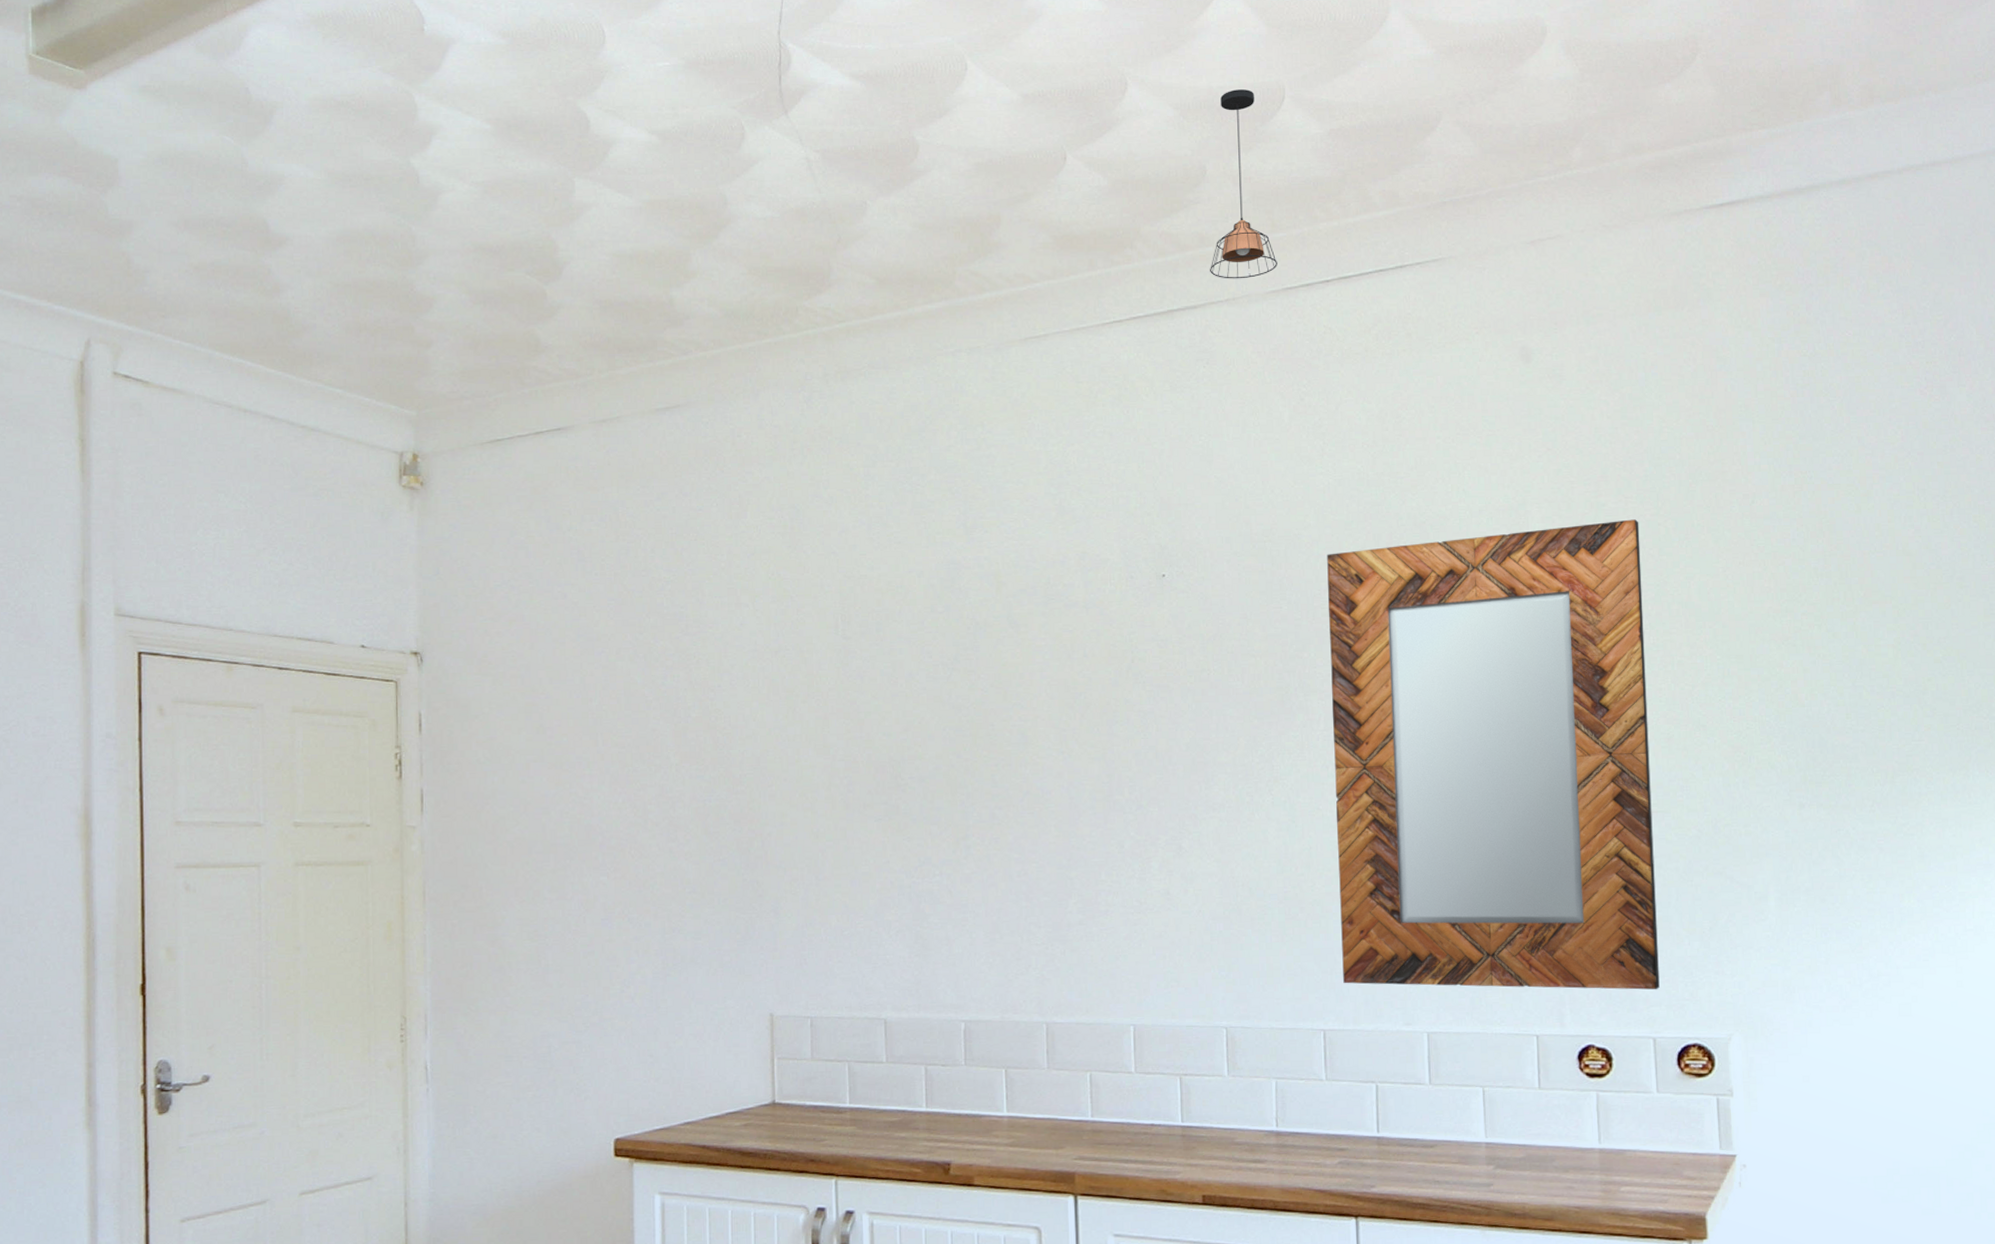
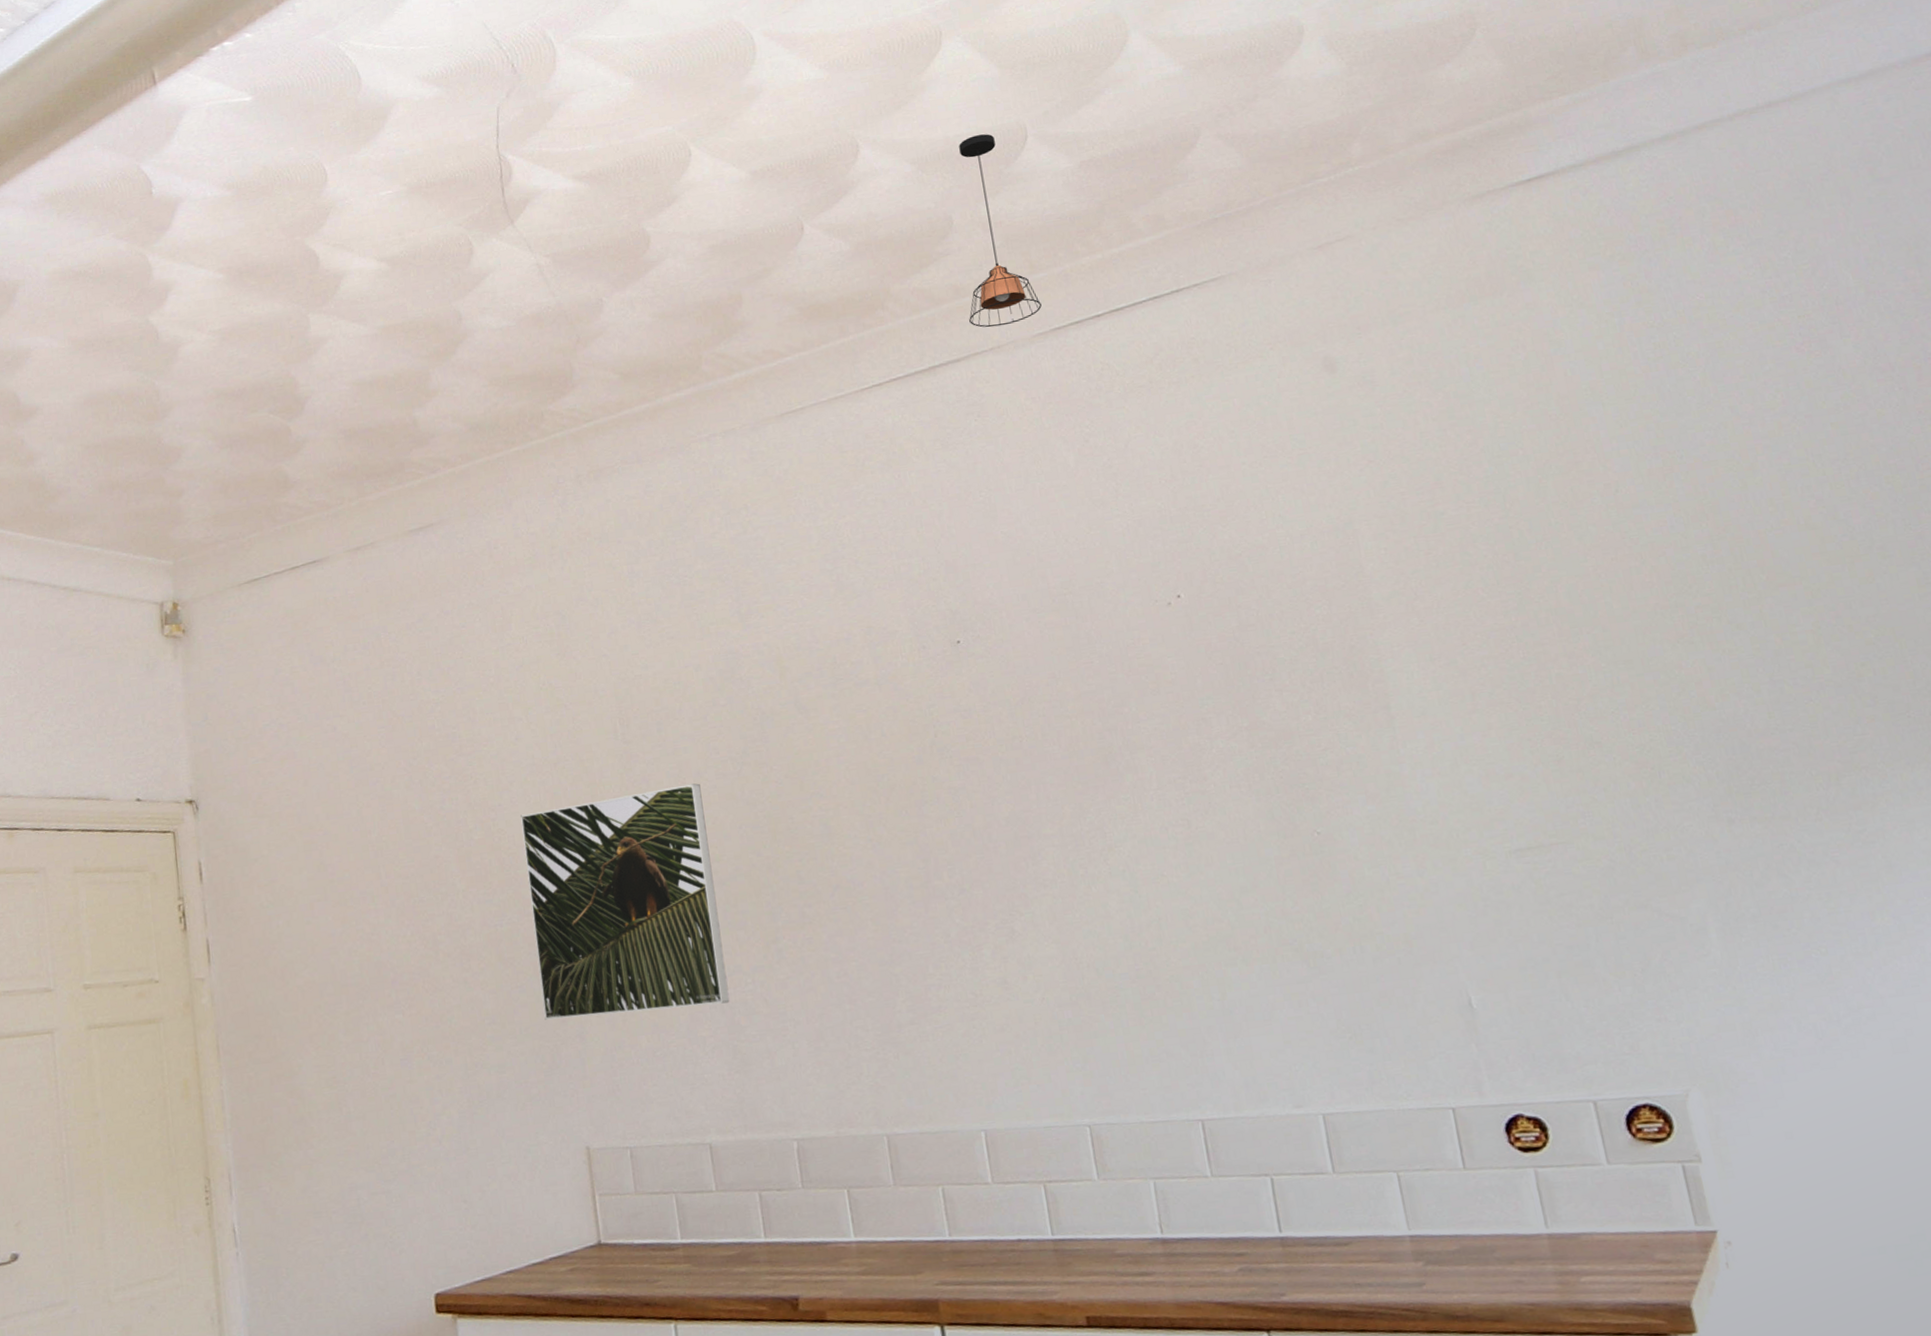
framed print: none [737,684,917,894] -> present [521,783,730,1020]
home mirror: present [1327,519,1660,990] -> none [1135,525,1592,1067]

